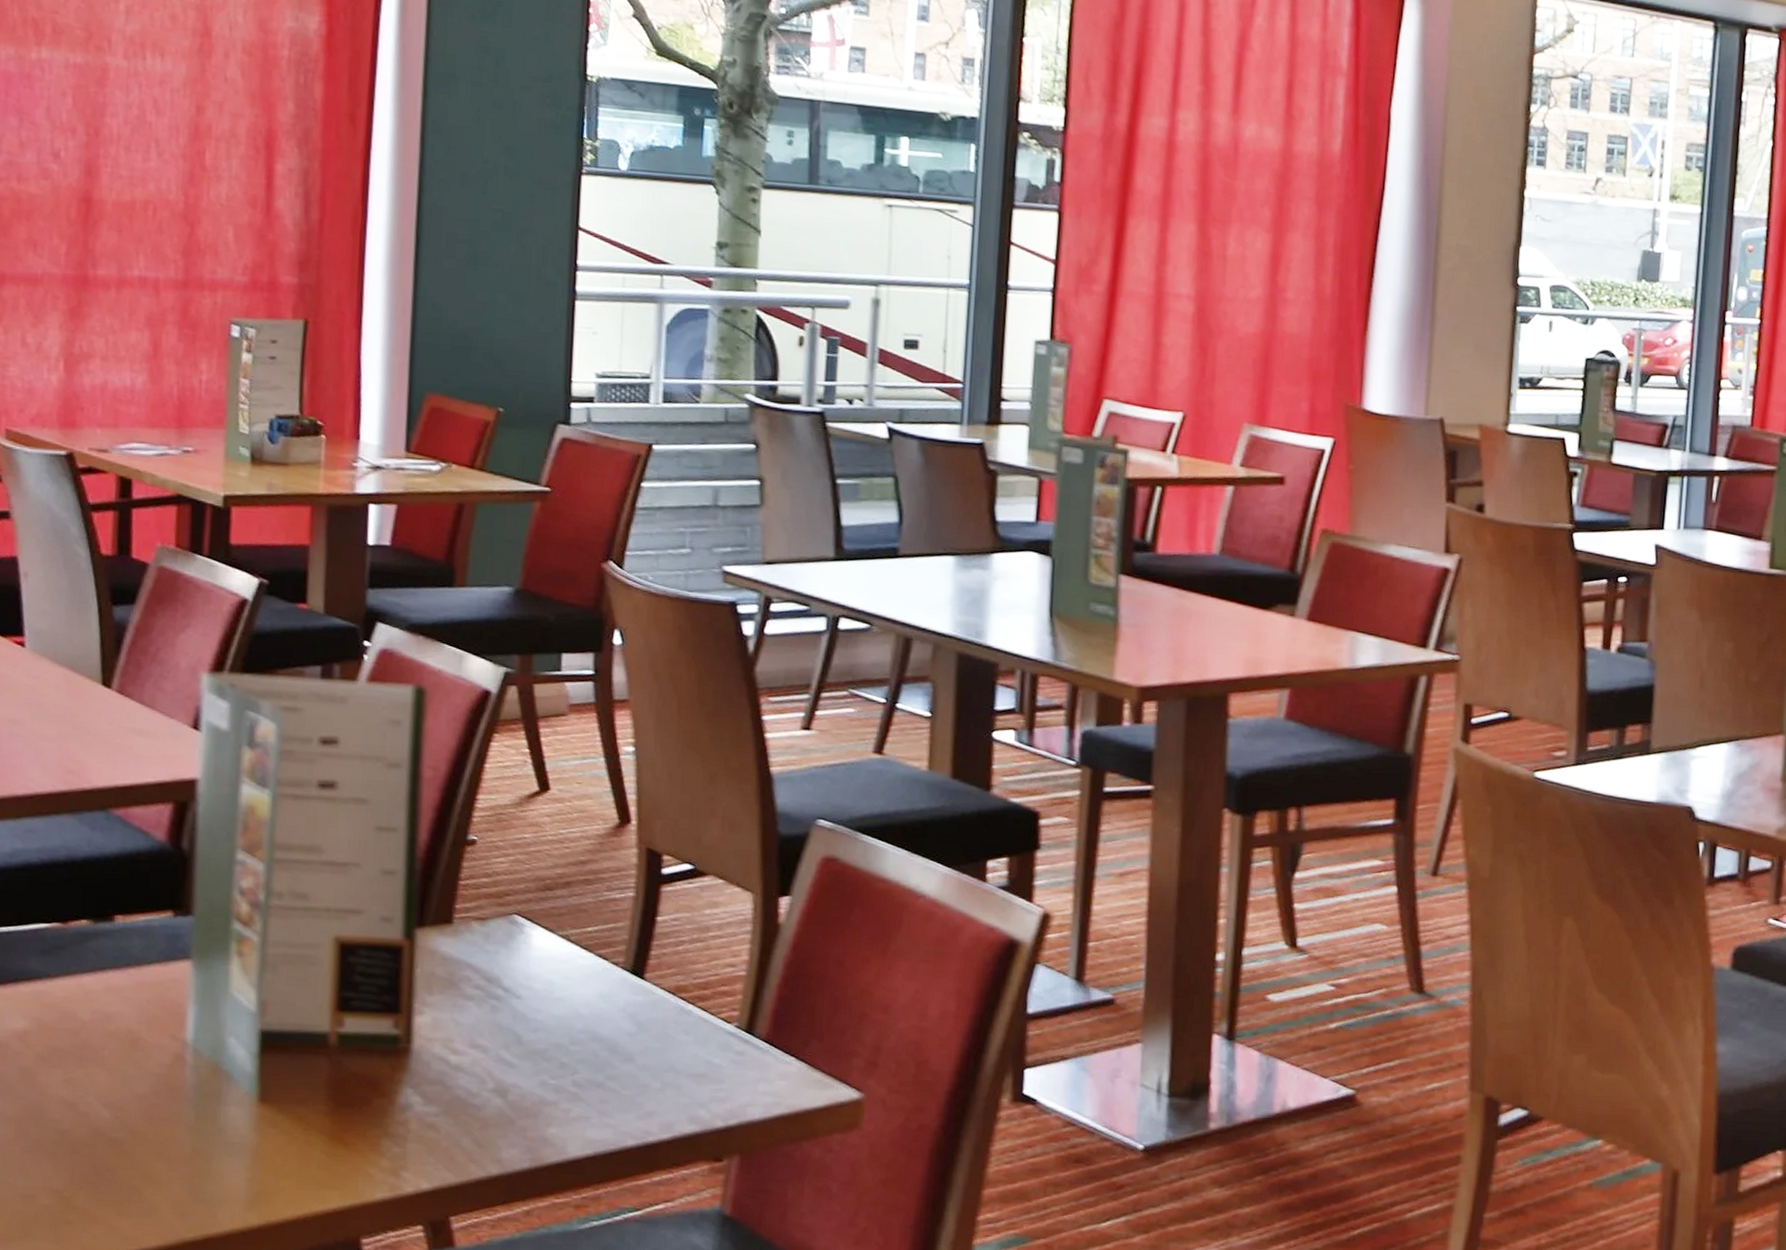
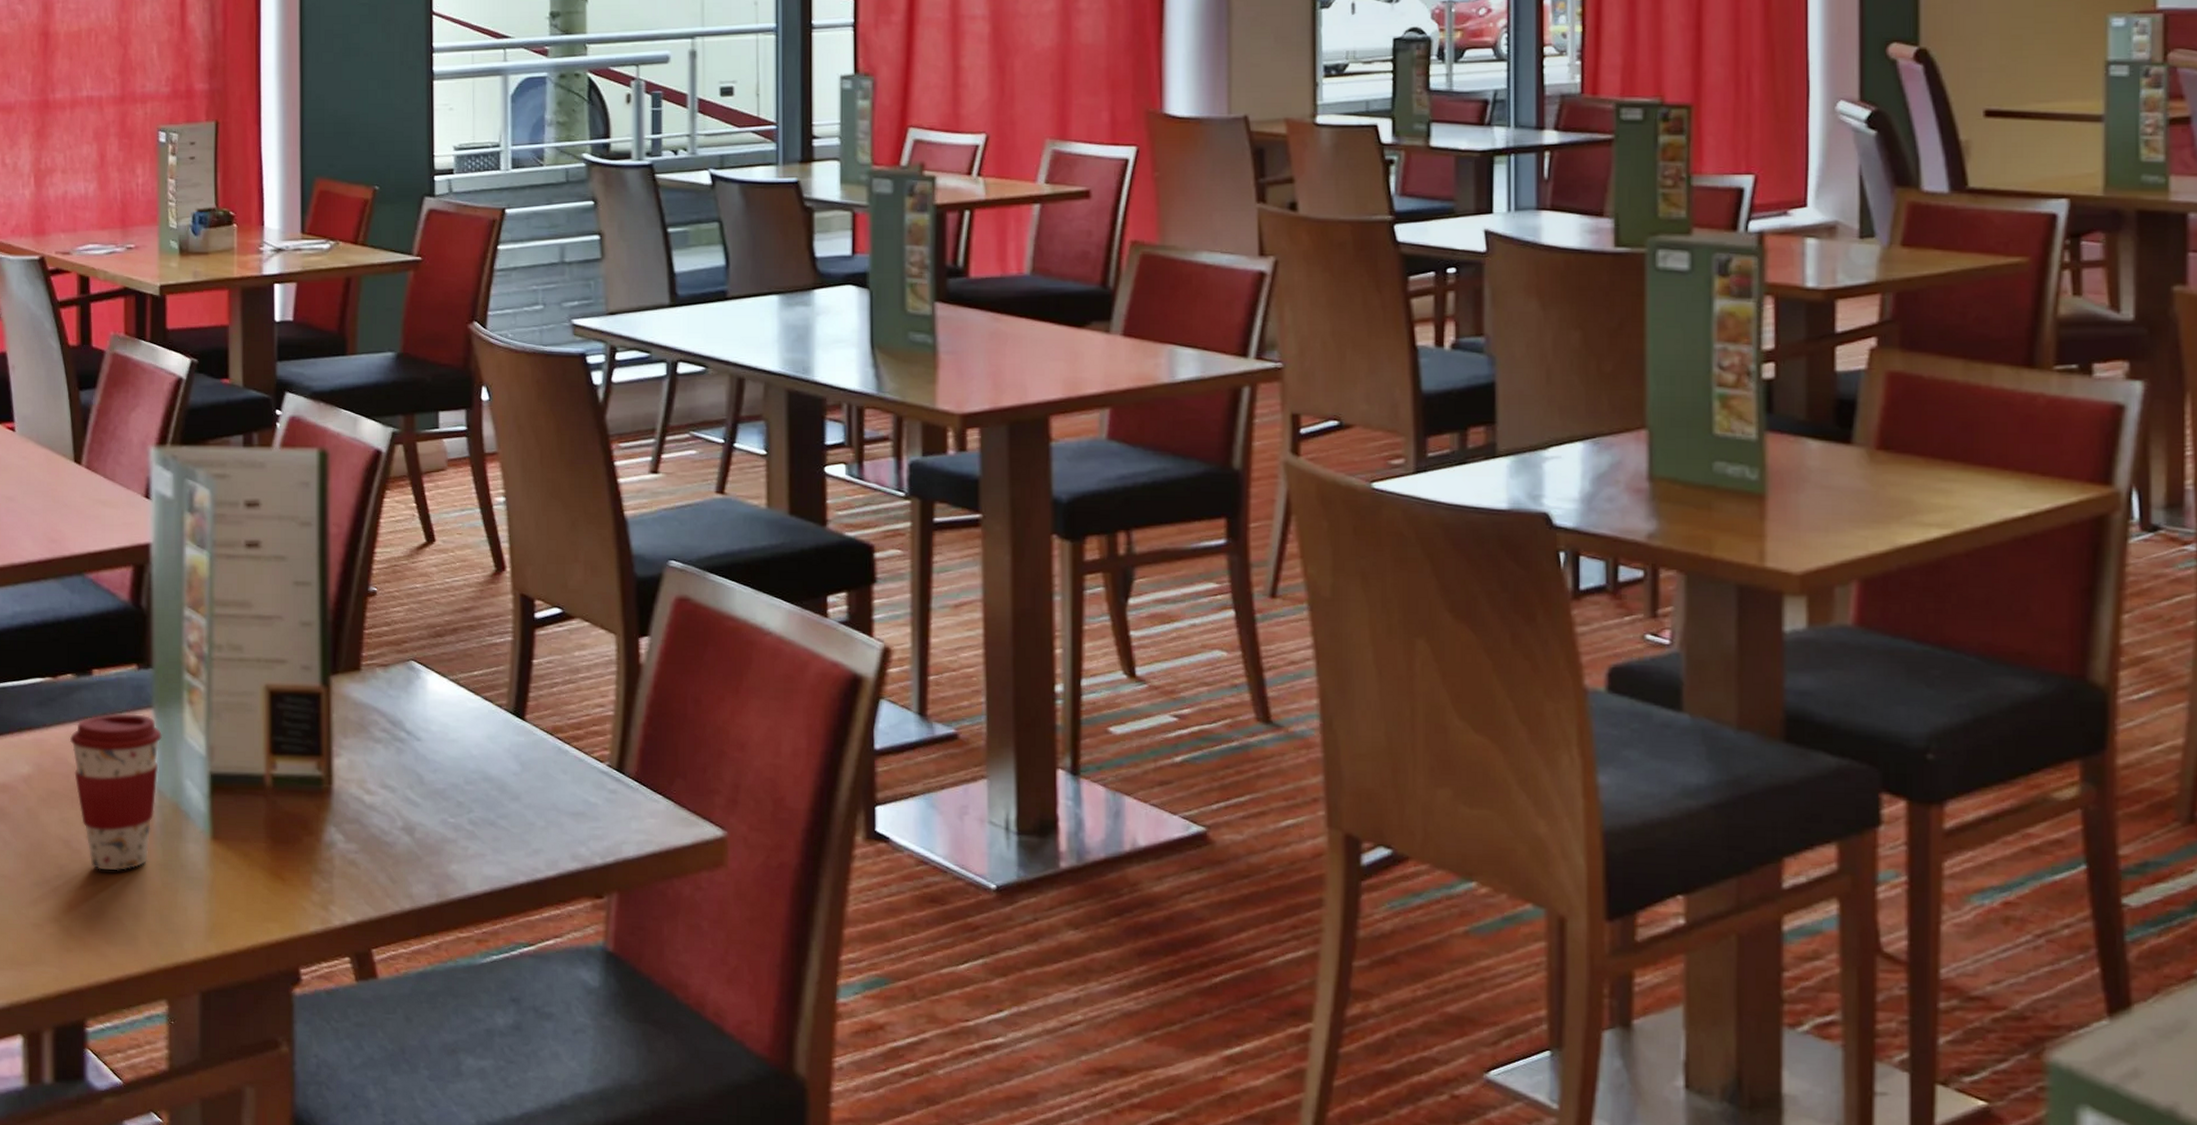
coffee cup: none [80,964,203,1137] -> present [69,713,163,871]

